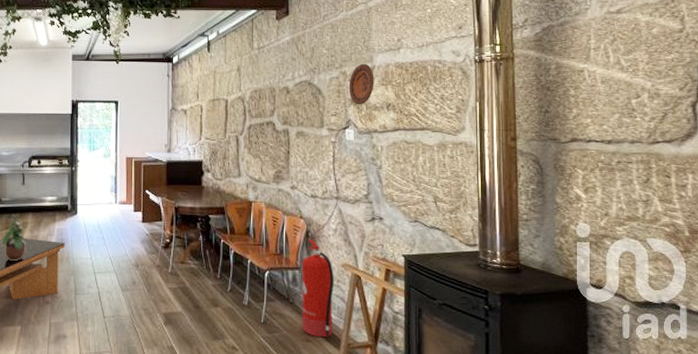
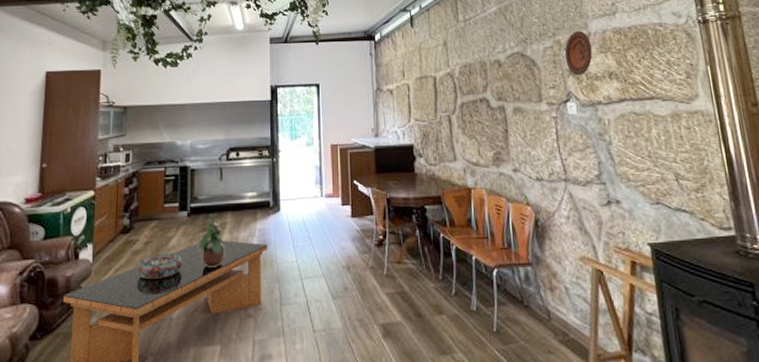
fire extinguisher: present [302,239,334,338] -> none [534,229,578,348]

